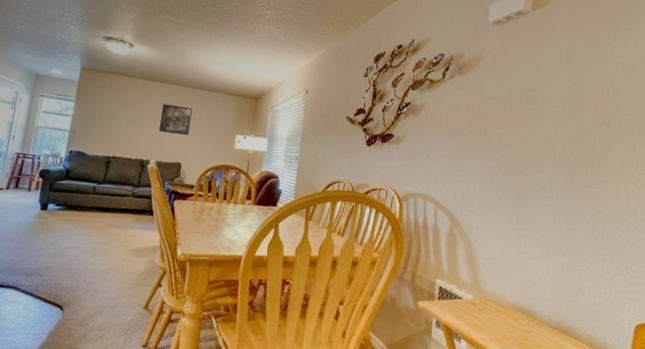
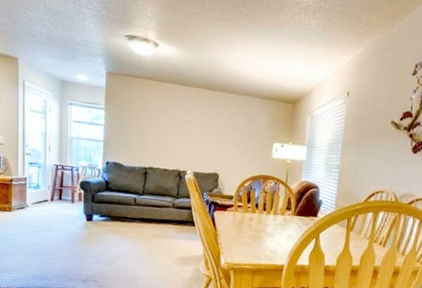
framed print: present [158,104,192,135] -> none [193,110,226,144]

